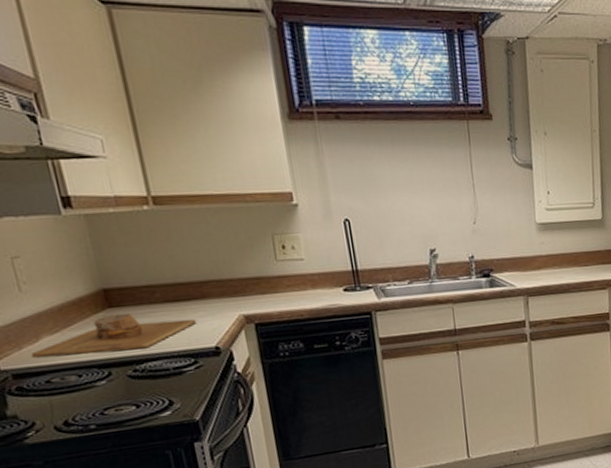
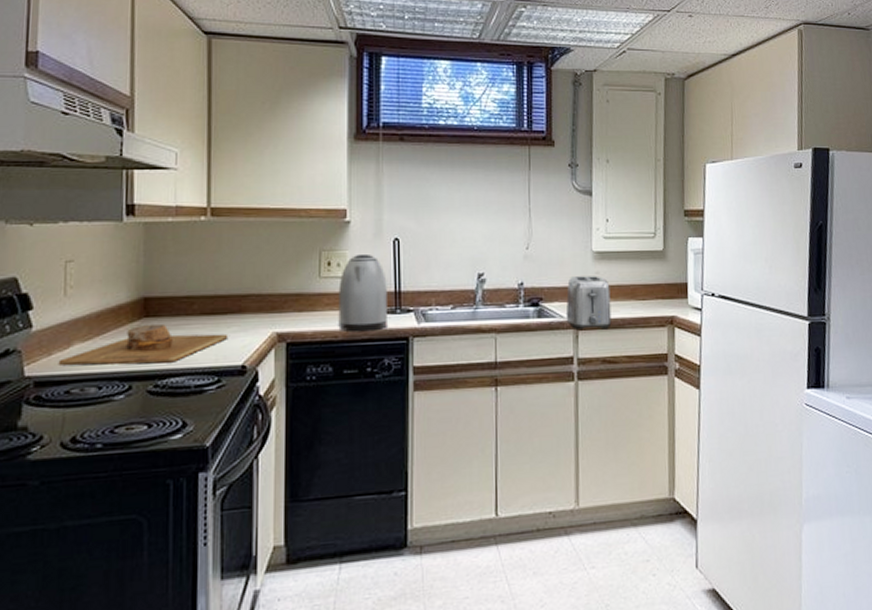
kettle: none [296,236,350,310] -> present [338,255,387,332]
toaster: none [515,246,558,297] -> present [565,276,612,331]

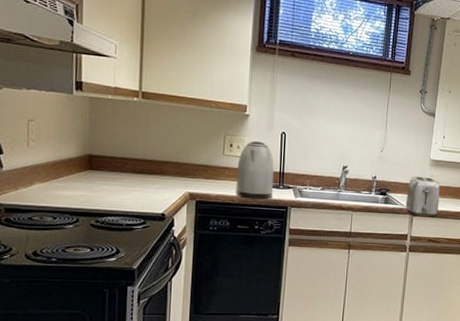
cutting board: present [58,323,229,366] -> none [23,175,153,206]

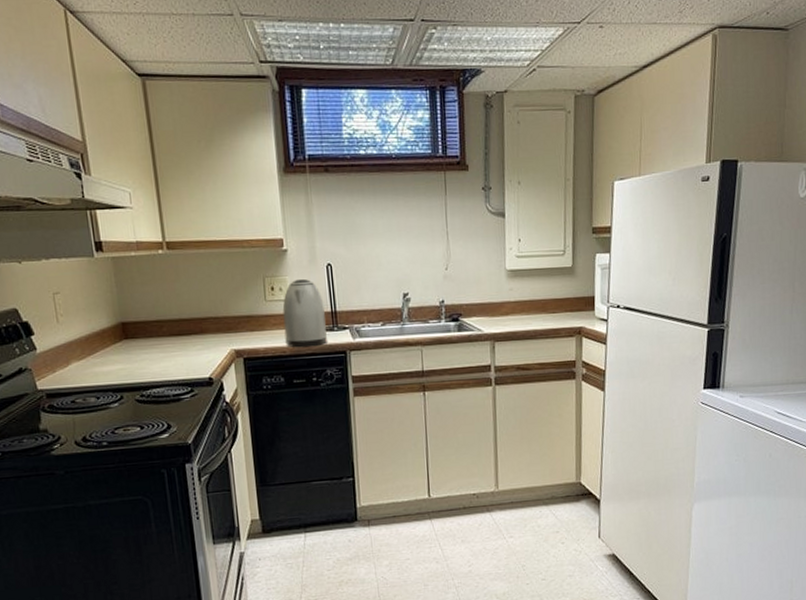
toaster: present [405,176,440,219] -> none [483,292,525,342]

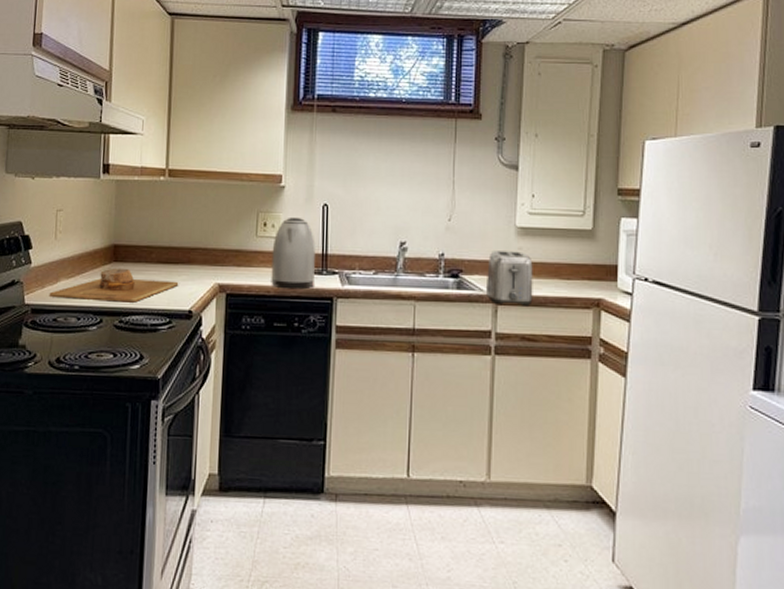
cutting board: none [61,344,195,380] -> present [49,267,179,303]
toaster: none [483,292,525,342] -> present [485,251,533,308]

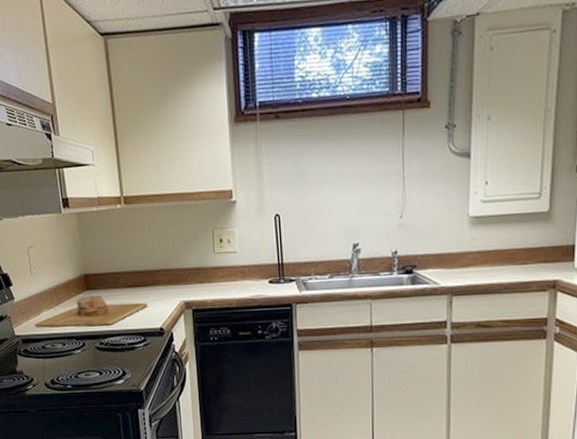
kettle: present [271,218,315,290] -> none [230,231,273,300]
toaster: present [485,251,533,308] -> none [439,241,488,296]

